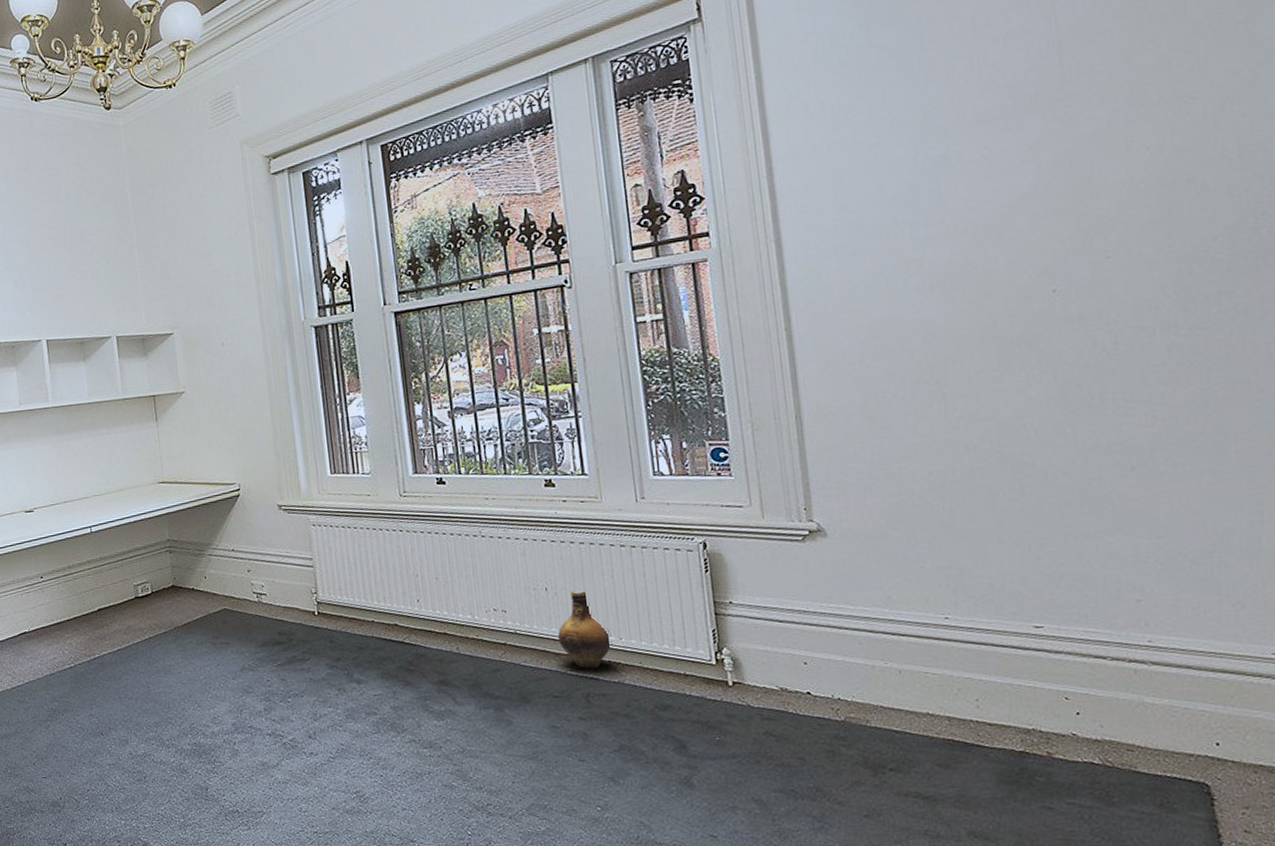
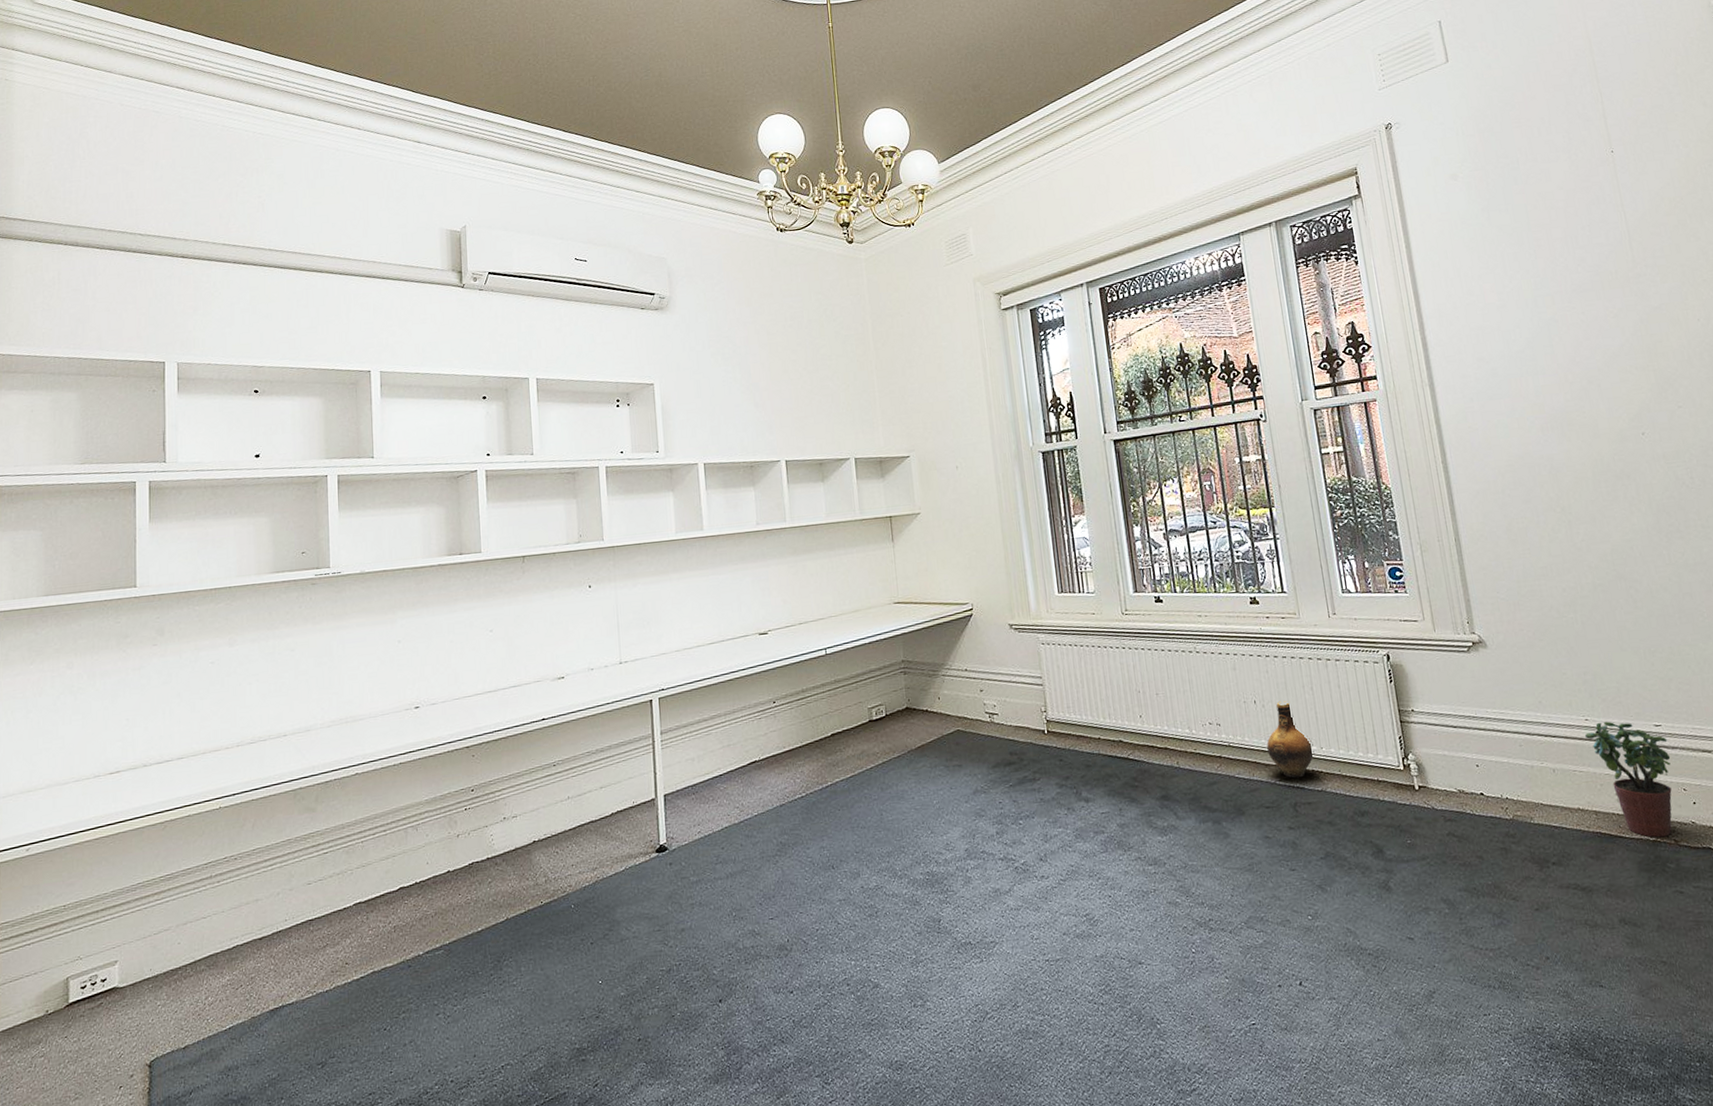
potted plant: none [942,620,1052,749] -> present [1584,721,1672,838]

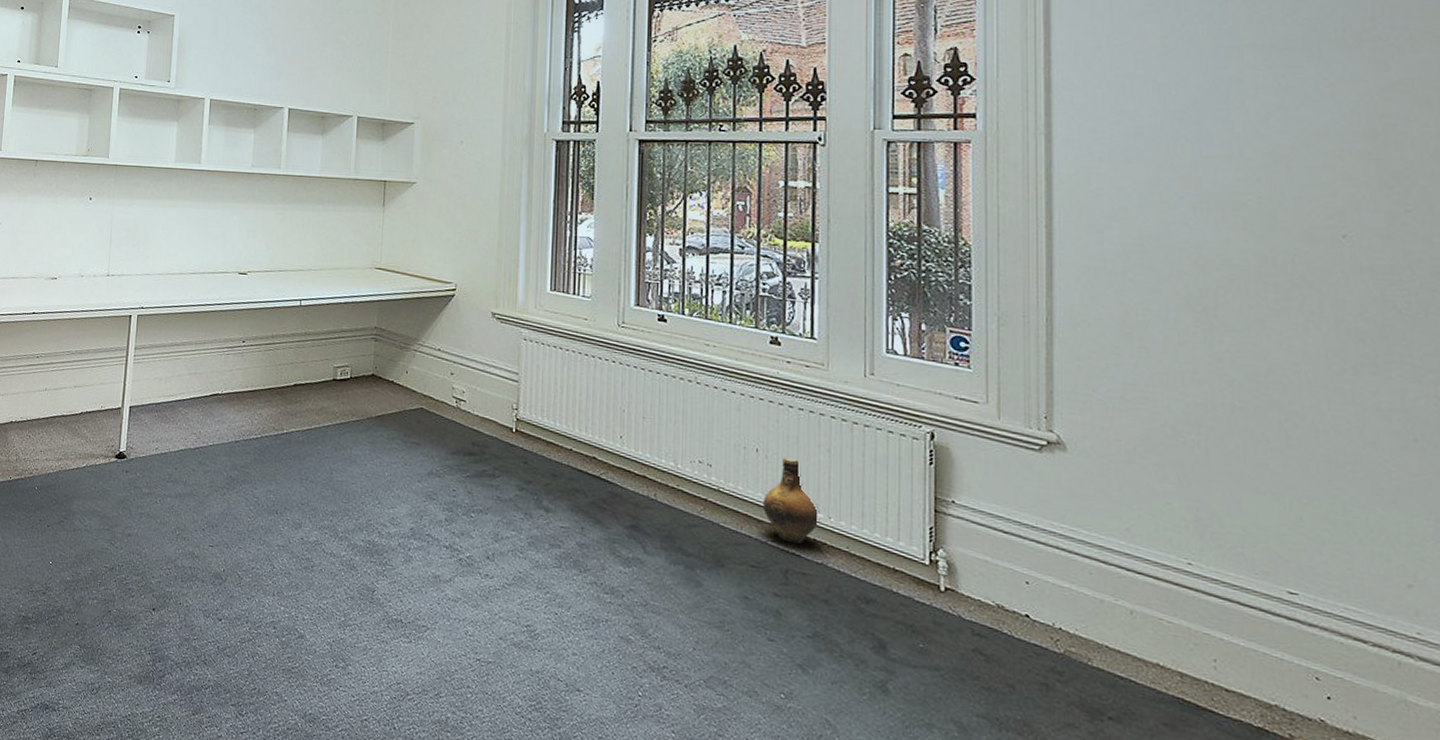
potted plant: present [1584,721,1672,838] -> none [1183,570,1304,728]

